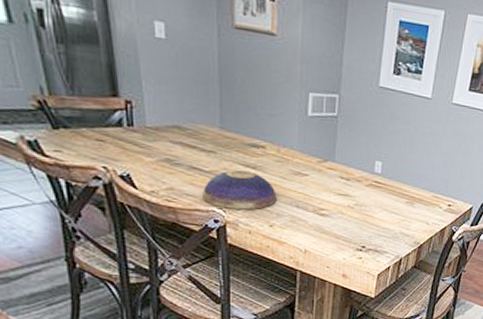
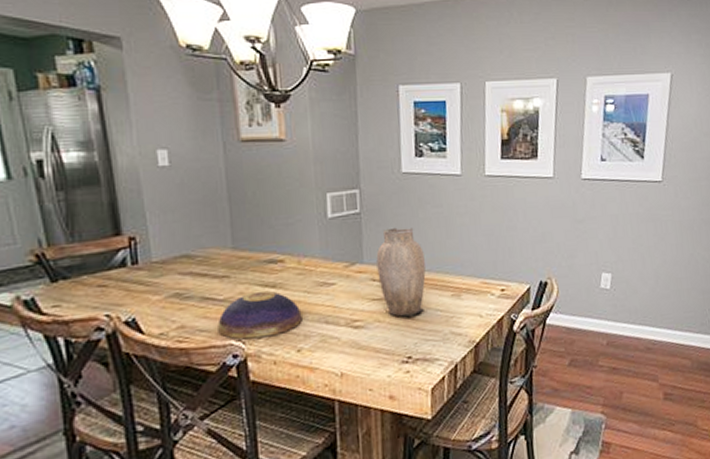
vase: none [346,135,388,215] -> present [376,227,426,318]

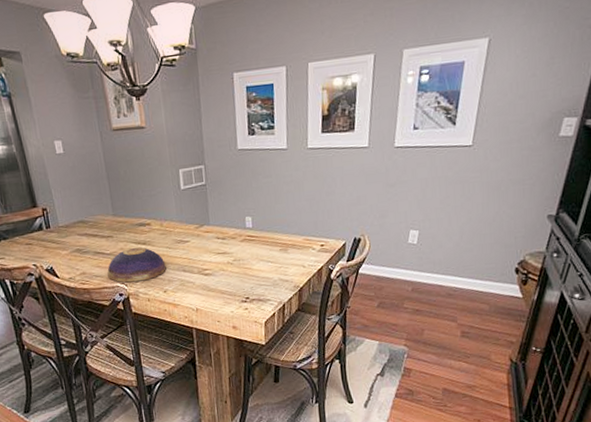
vase: present [376,227,426,318] -> none [219,195,259,267]

